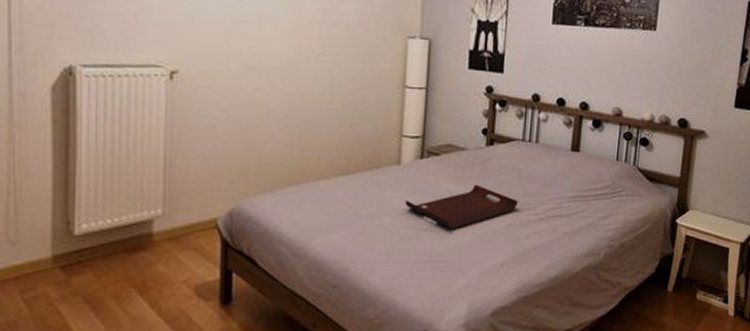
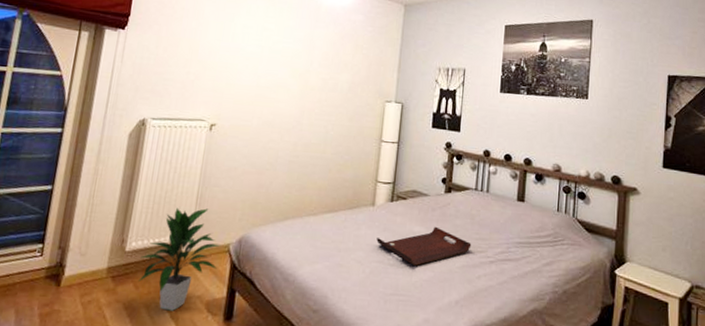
indoor plant: none [97,178,206,300] -> present [138,207,221,311]

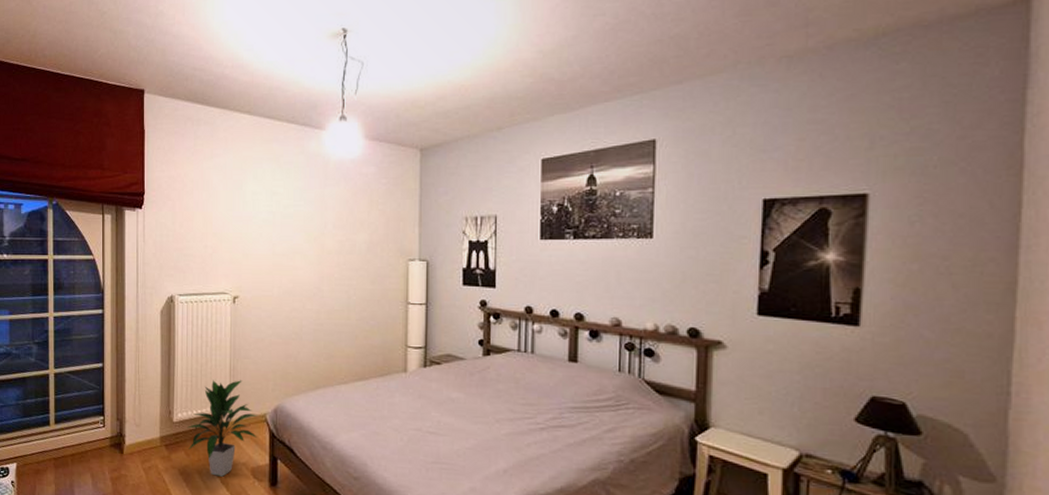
serving tray: present [376,226,472,266] -> none [412,392,518,433]

